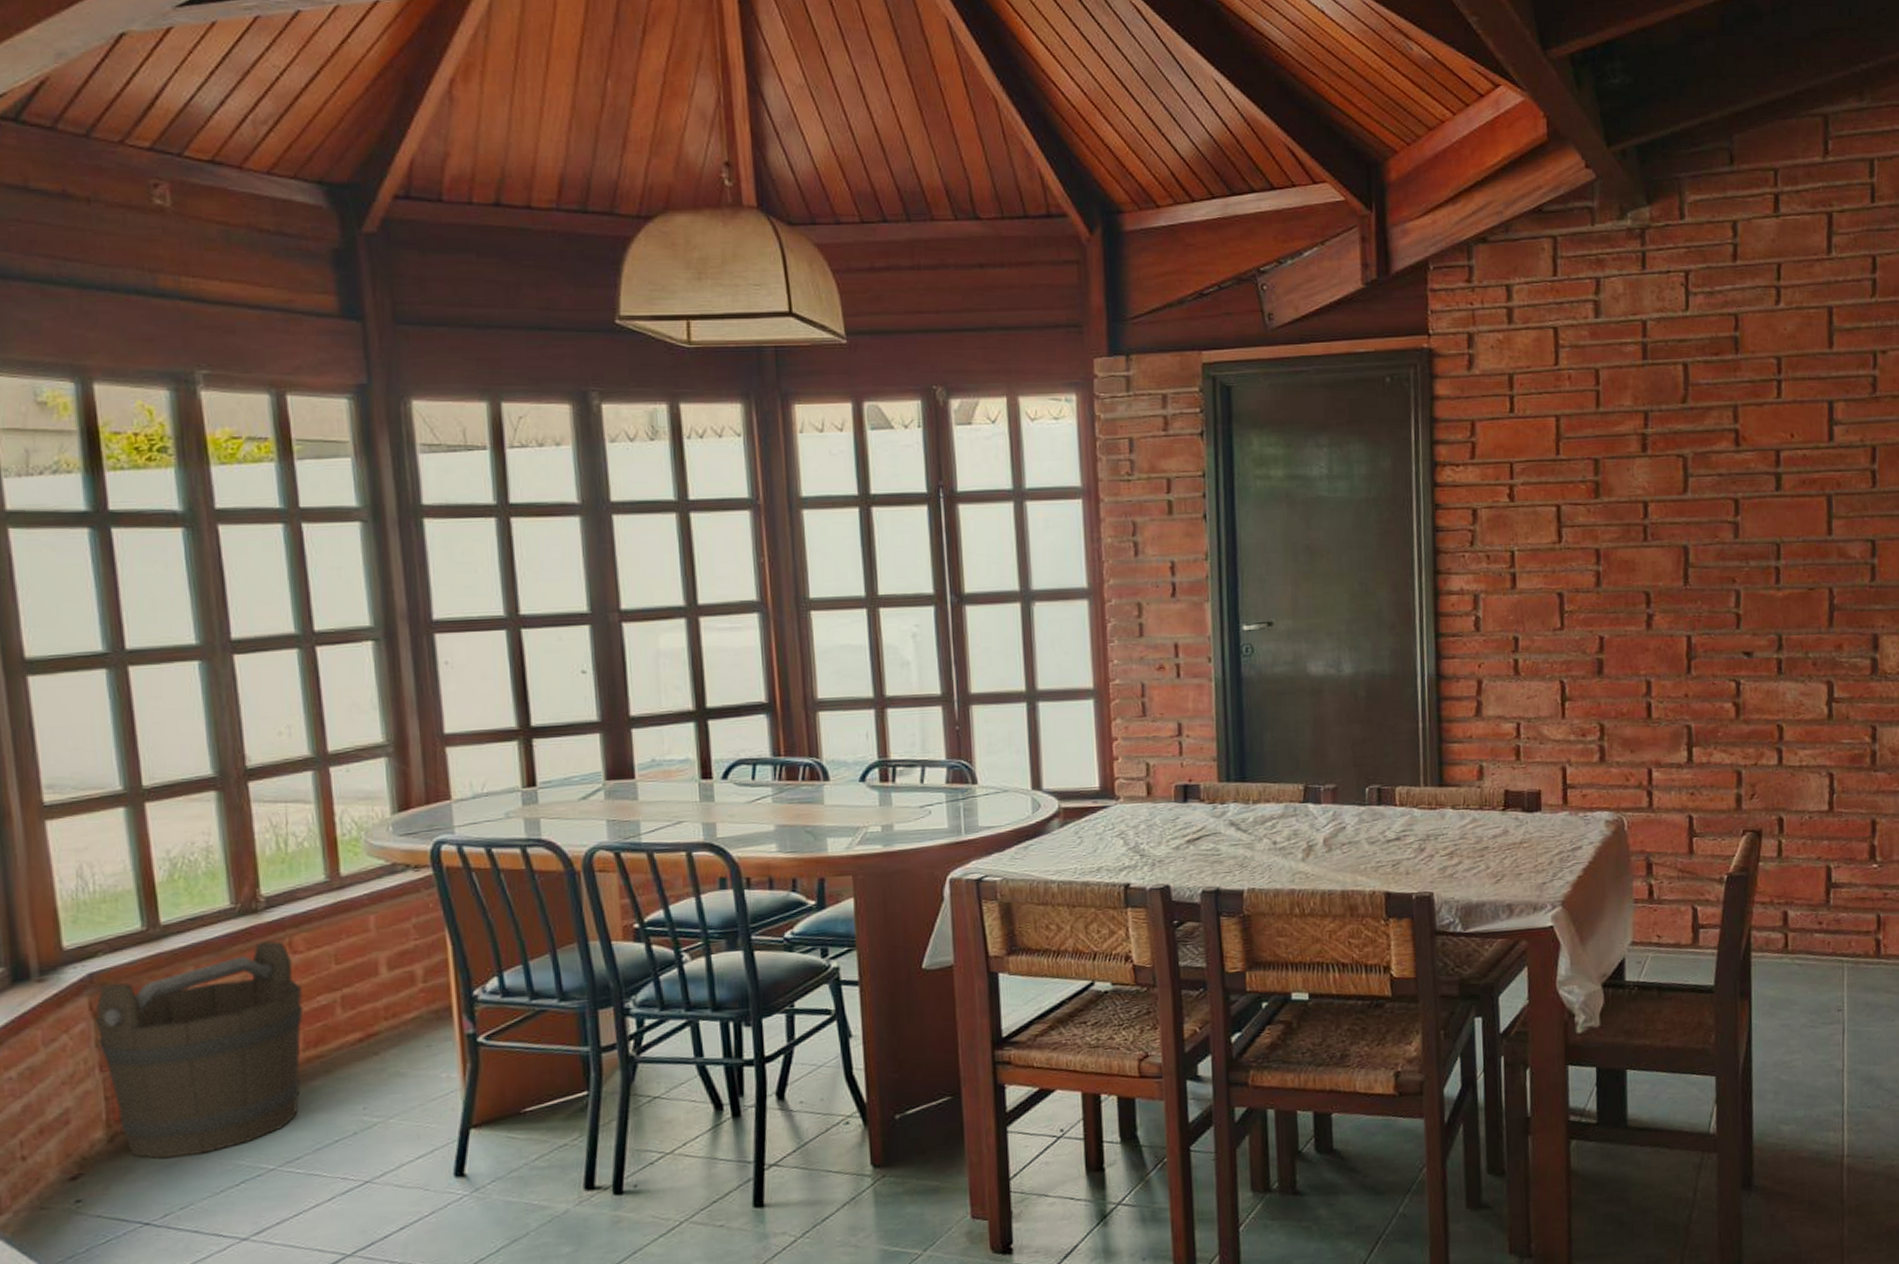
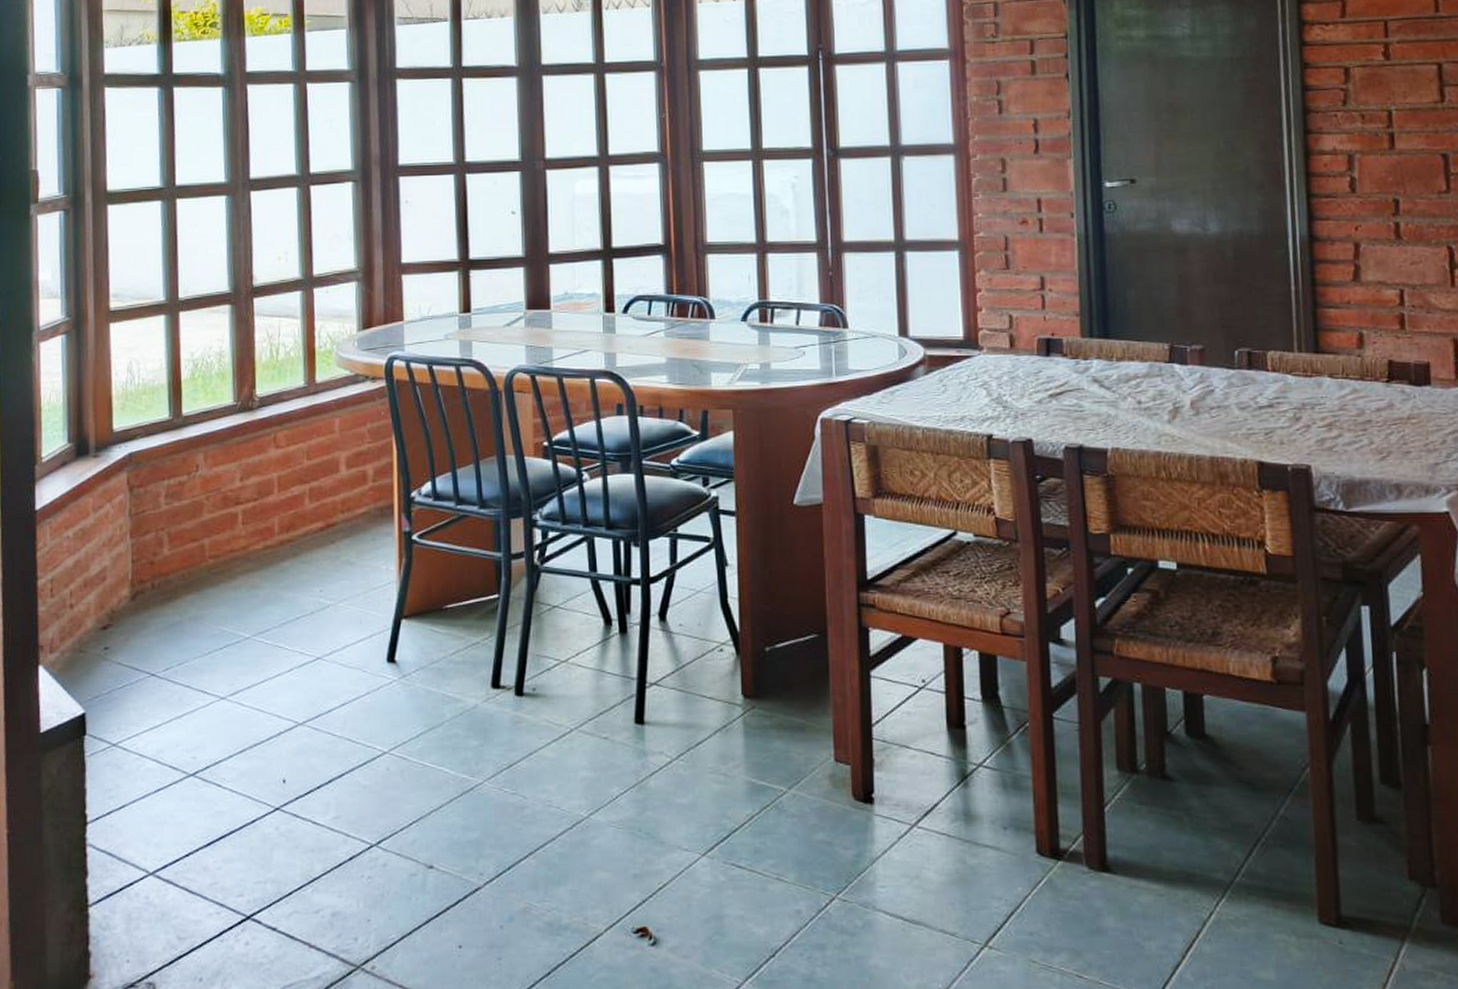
bucket: present [96,940,304,1160] -> none [131,435,281,619]

